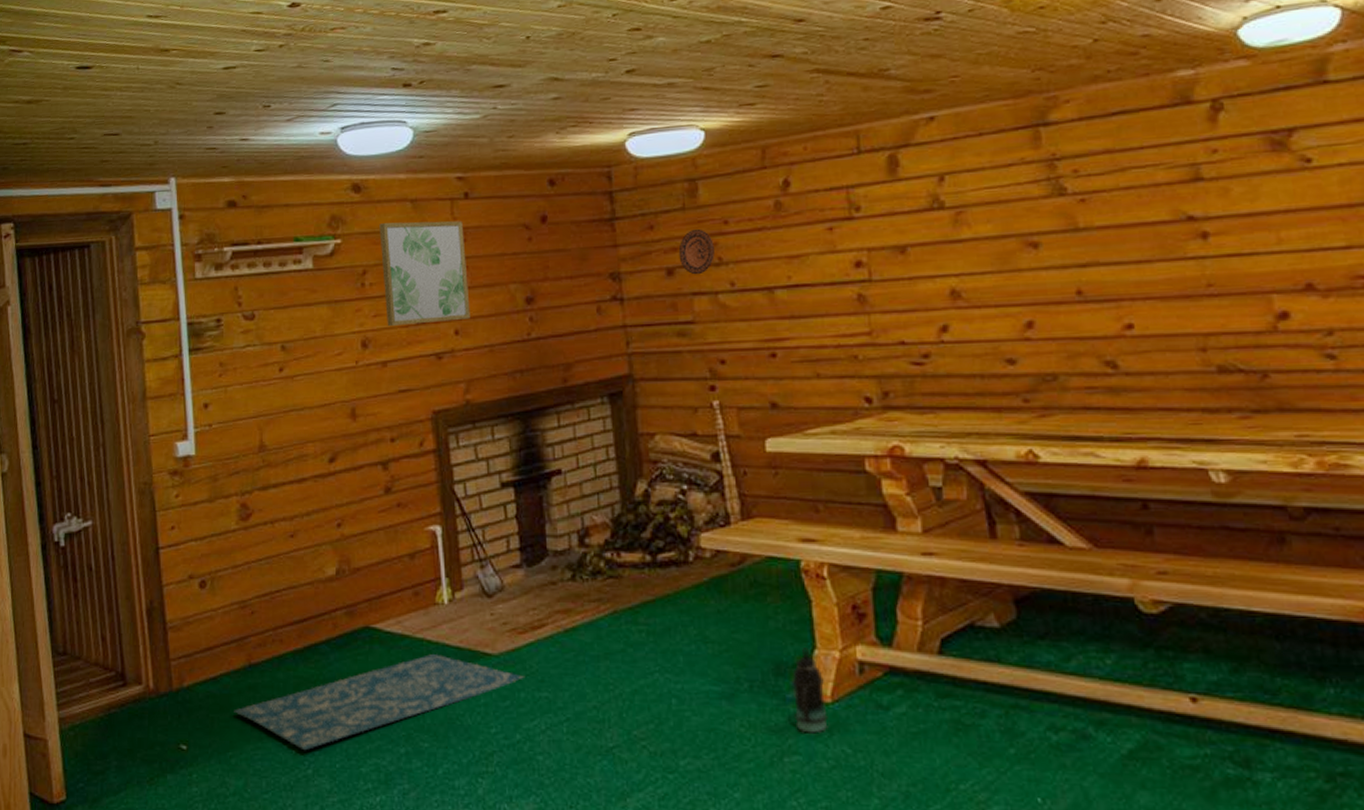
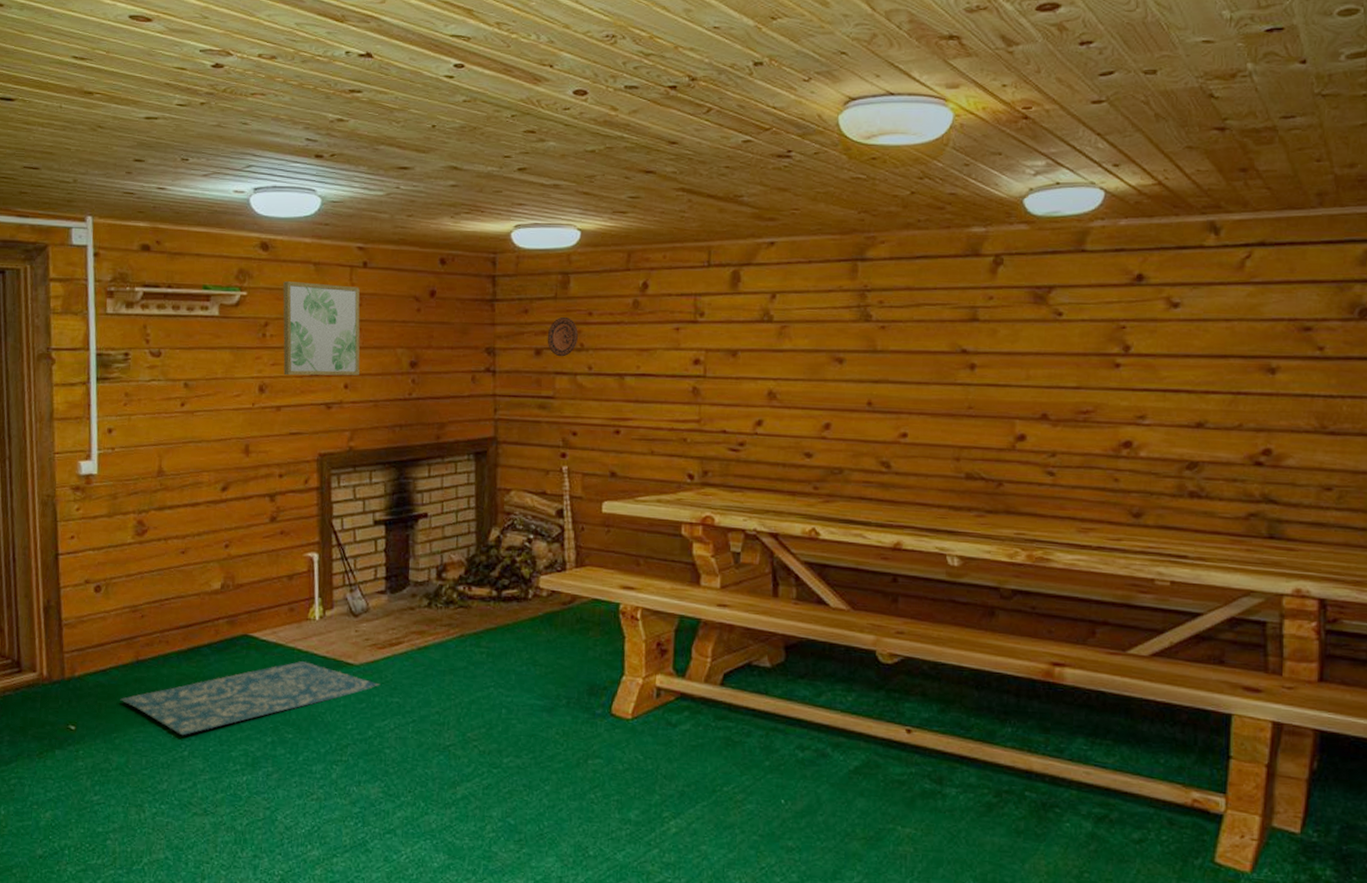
bottle: present [791,648,828,734] -> none [601,674,627,742]

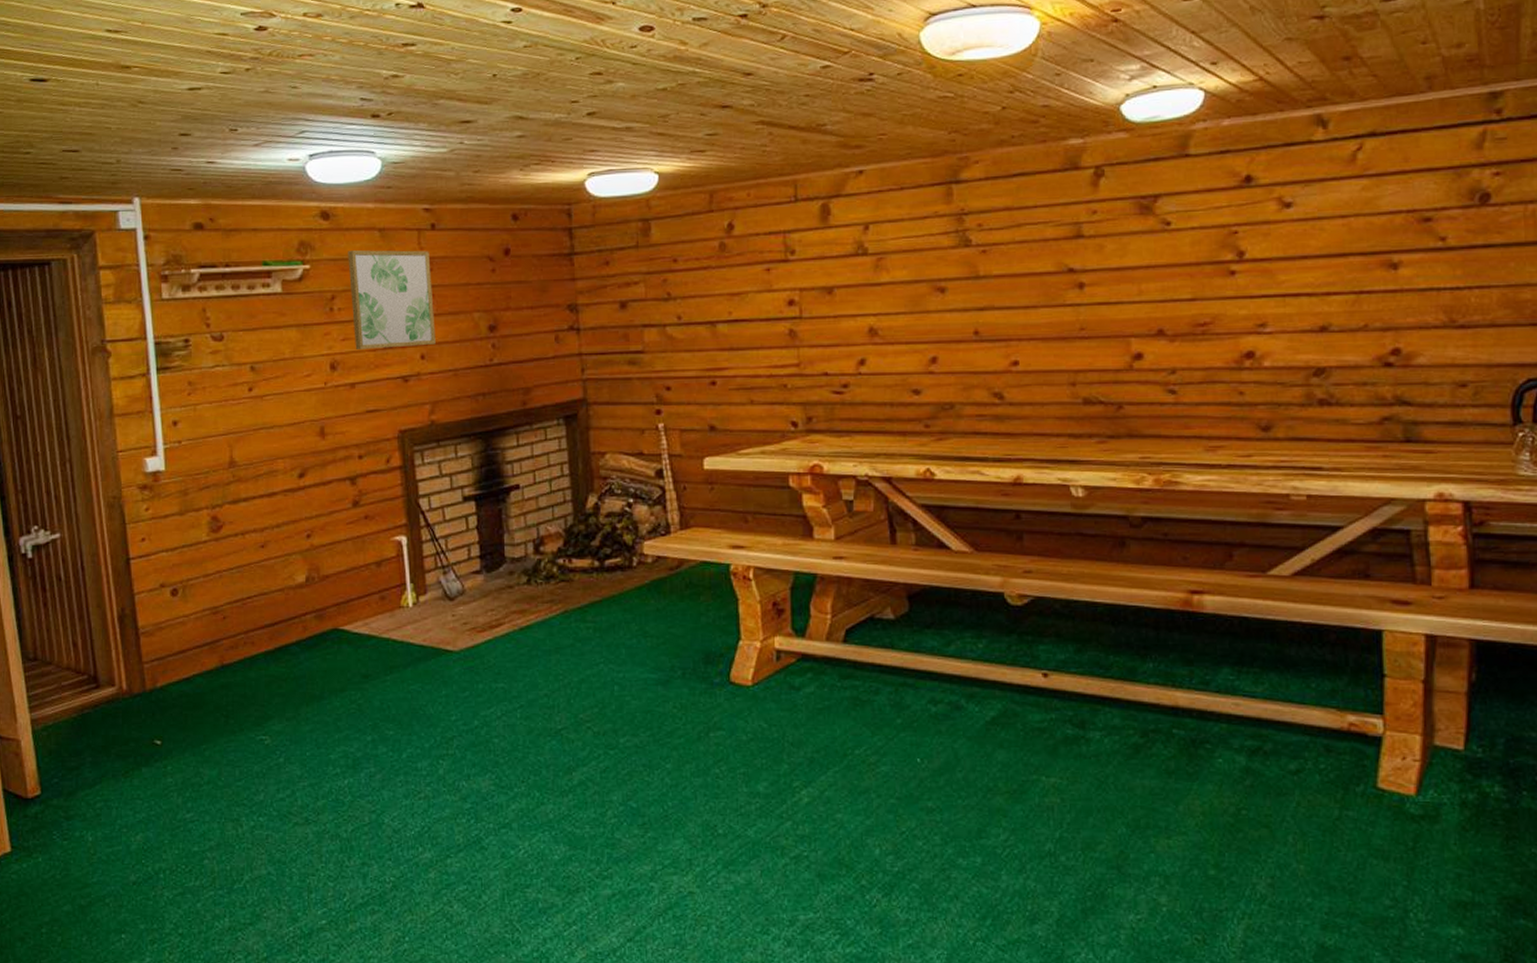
rug: present [120,660,380,736] -> none [207,651,482,742]
decorative plate: present [547,317,578,357] -> none [631,267,664,309]

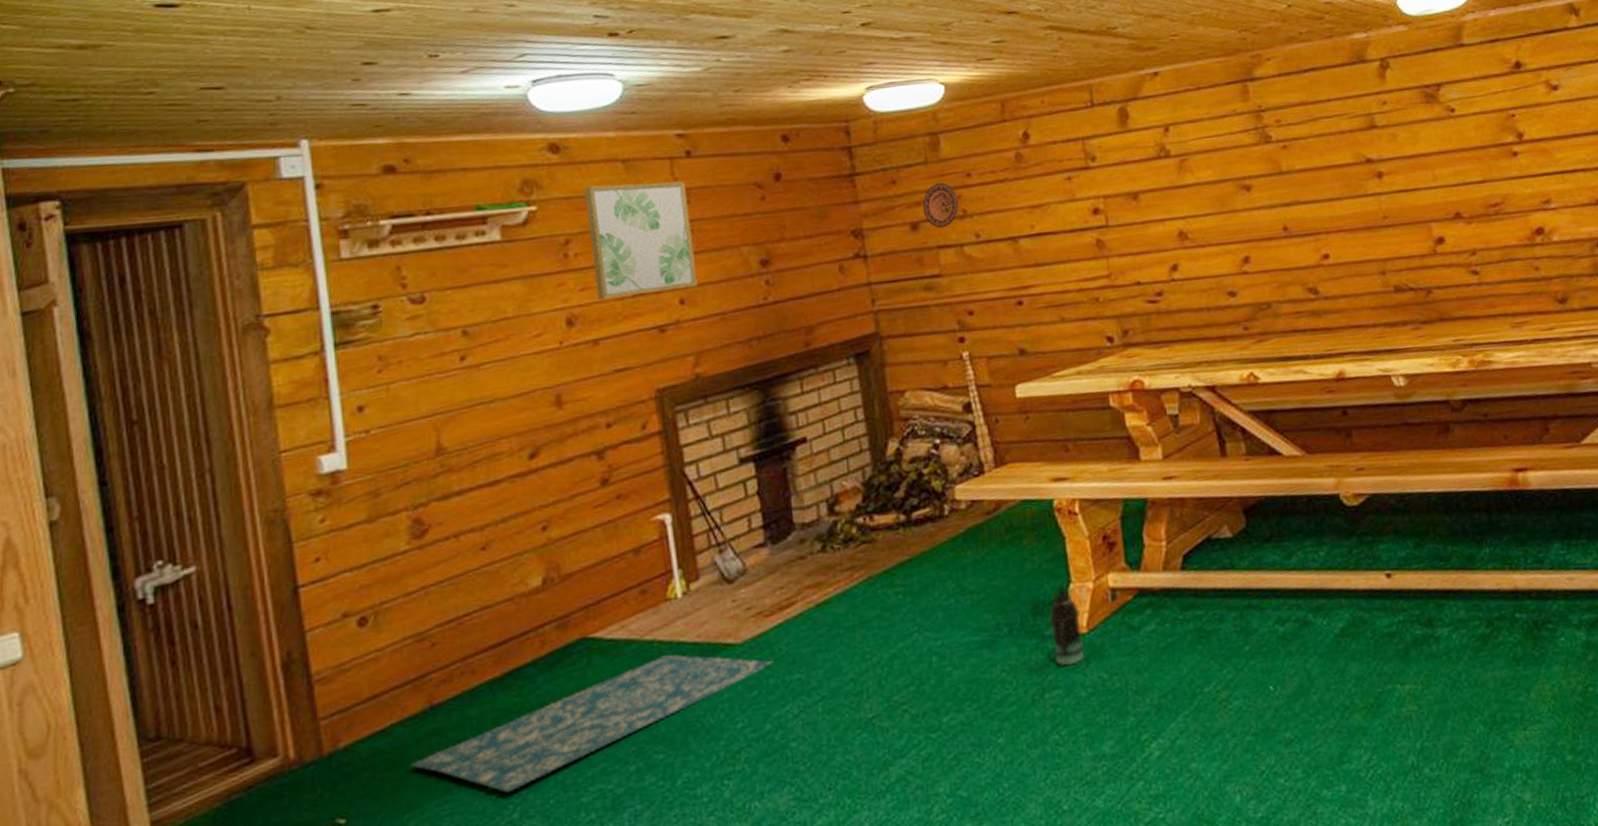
rug: none [207,651,482,742] -> present [411,654,773,793]
decorative plate: none [631,267,664,309] -> present [922,183,959,228]
bottle: none [718,639,748,712] -> present [1049,583,1085,667]

